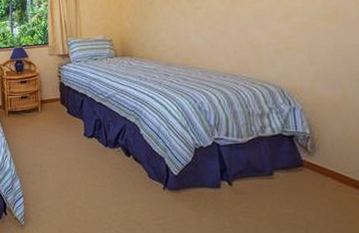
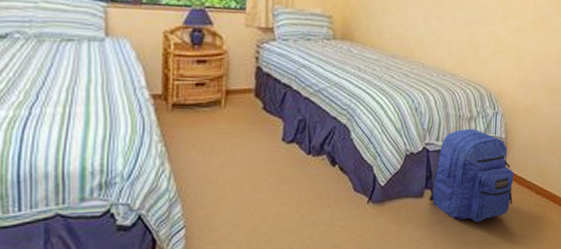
backpack: none [226,124,335,218] -> present [428,128,514,222]

